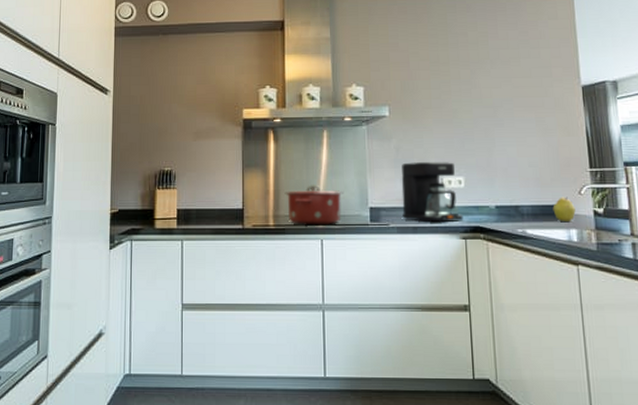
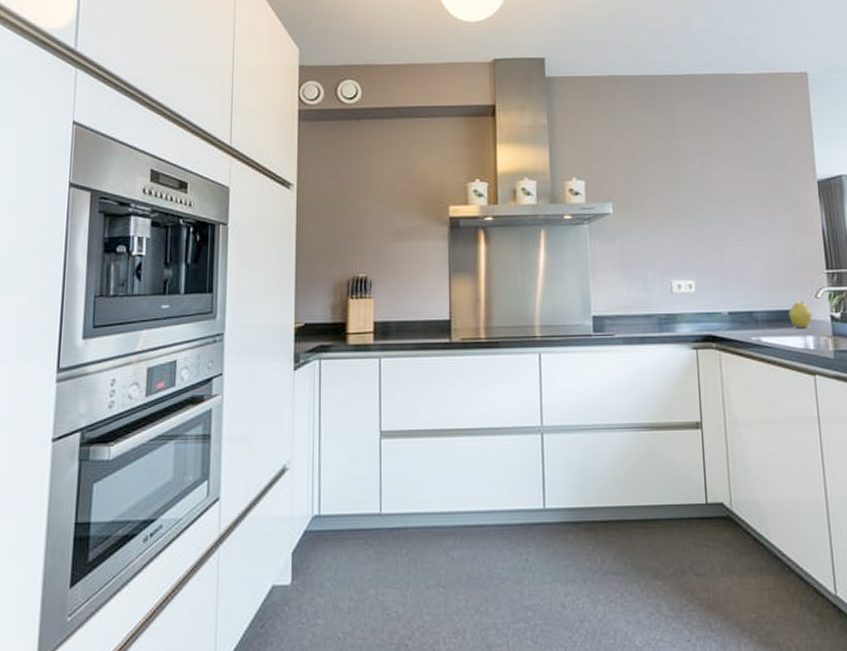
casserole: present [284,184,343,226] -> none [497,291,563,338]
coffee maker: present [401,162,464,223] -> none [626,264,695,332]

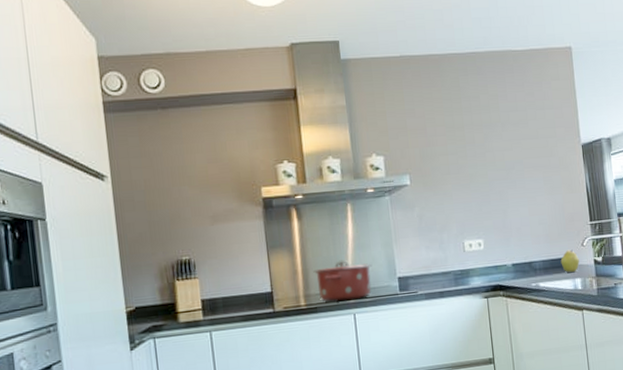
casserole: none [497,291,563,338] -> present [313,259,372,302]

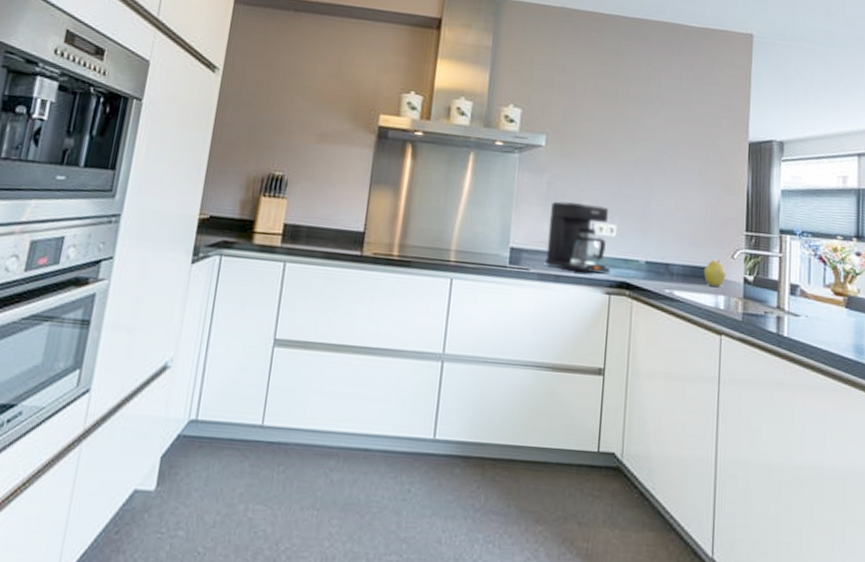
casserole: present [313,259,372,302] -> none [415,213,483,262]
coffee maker: none [425,226,485,286] -> present [545,201,611,274]

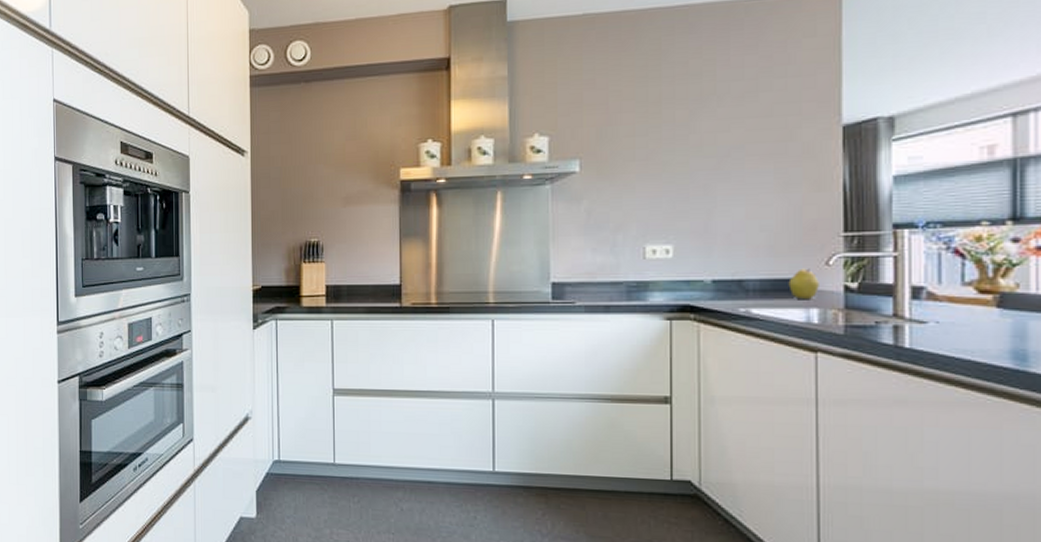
coffee maker: present [545,201,611,274] -> none [592,227,670,301]

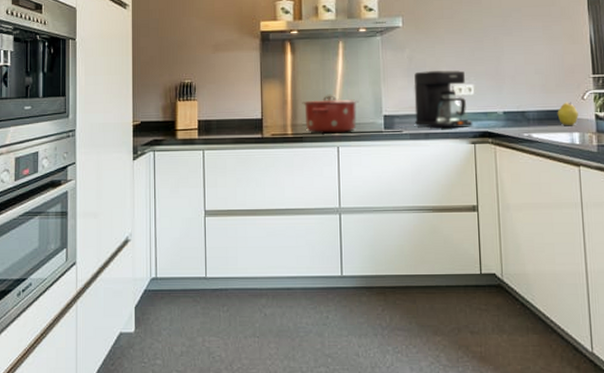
casserole: none [449,256,520,304] -> present [302,94,358,134]
coffee maker: none [592,227,670,301] -> present [414,70,473,129]

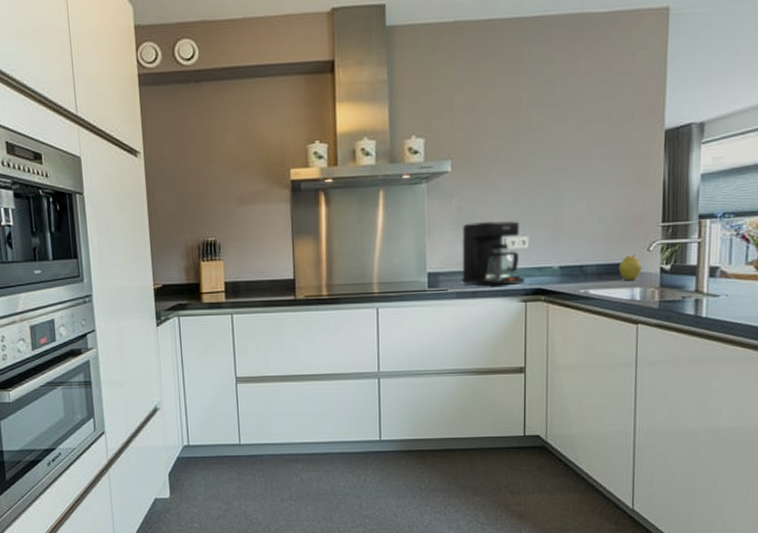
casserole: present [302,94,358,134] -> none [338,250,400,294]

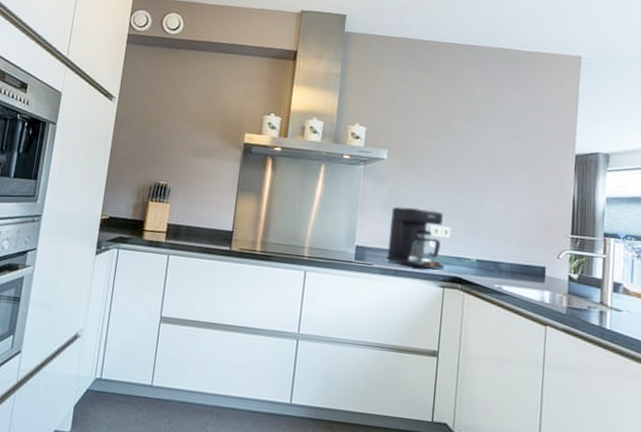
fruit: present [618,254,642,281] -> none [530,258,552,284]

